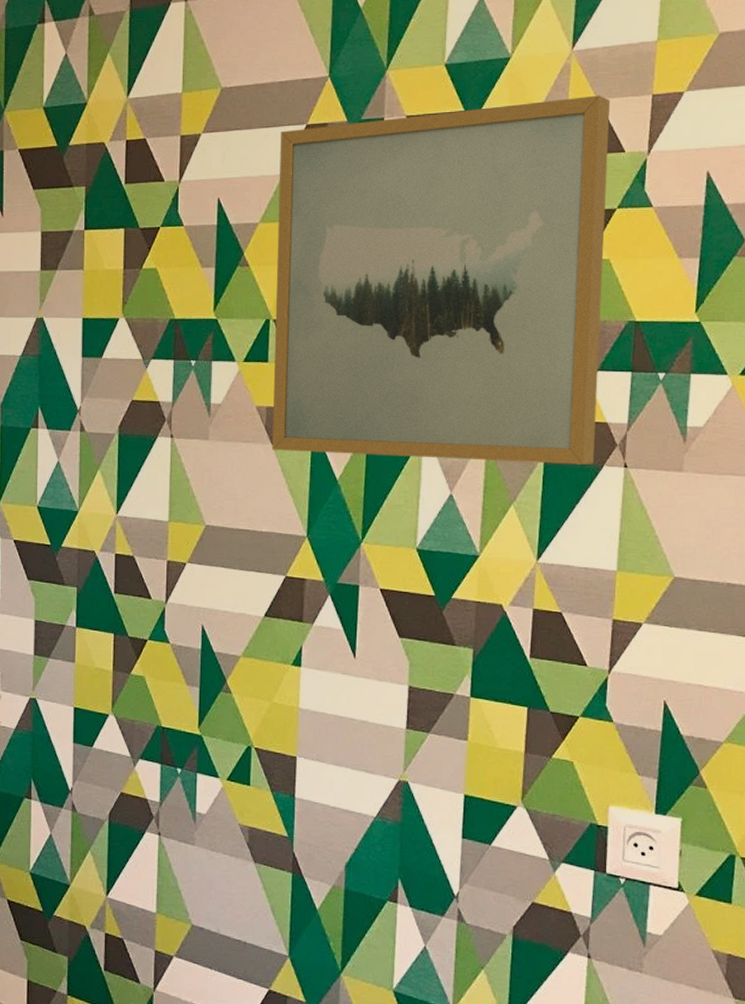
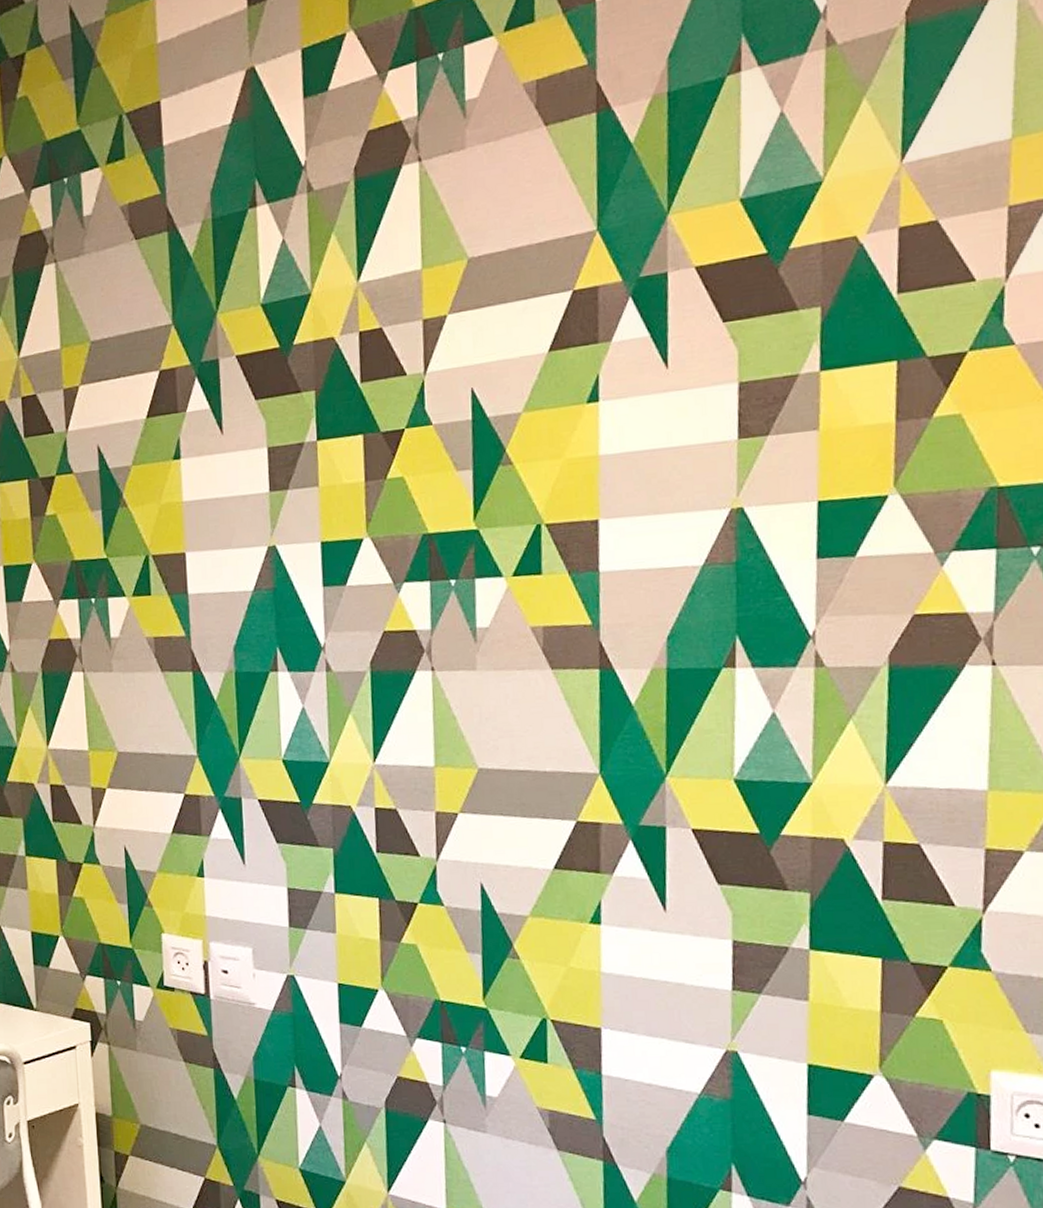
wall art: present [272,95,611,464] -> none [541,214,954,677]

